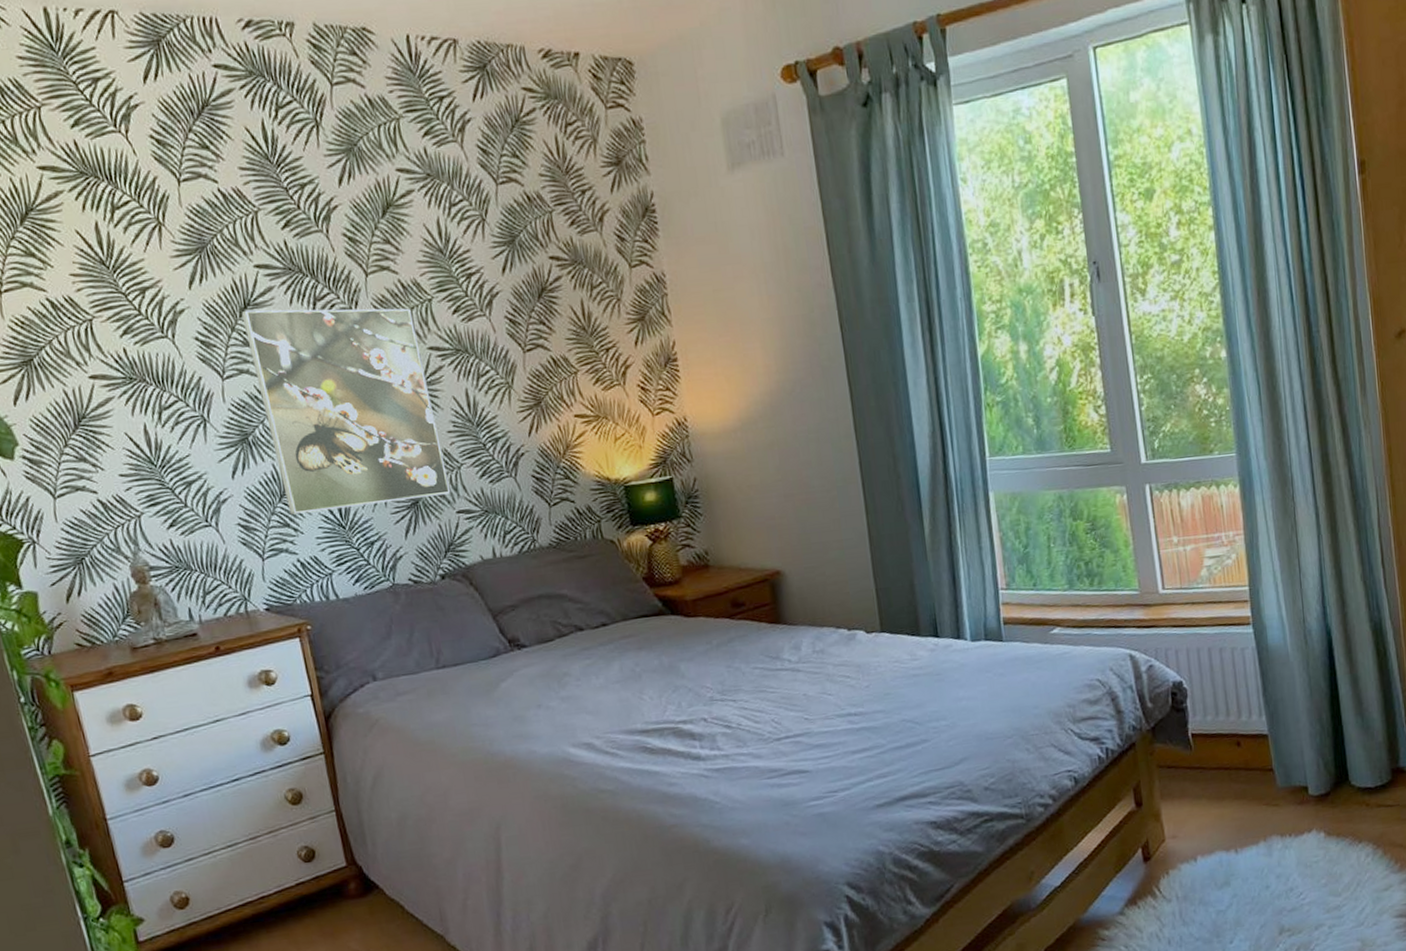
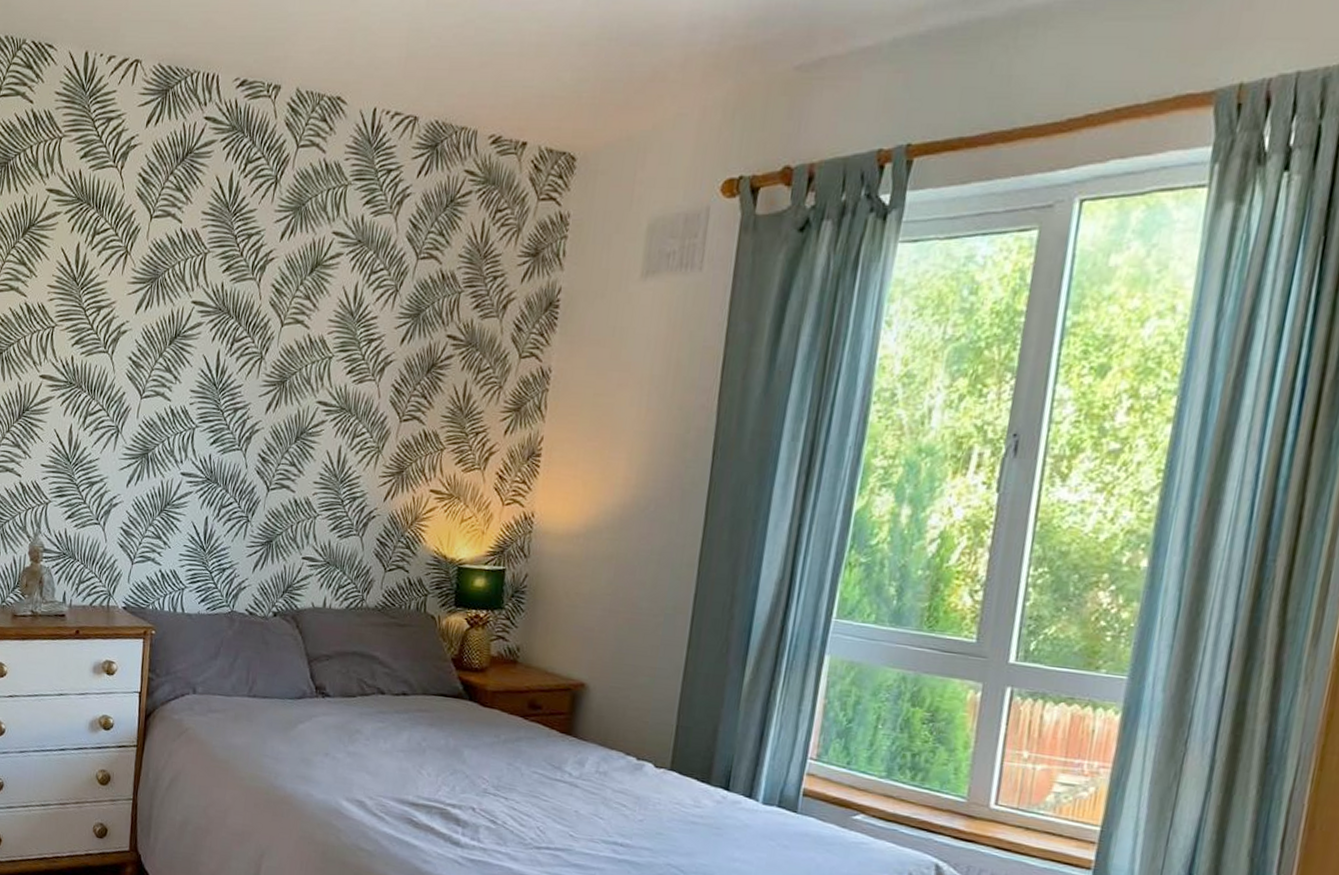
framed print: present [241,308,451,515] -> none [164,339,312,540]

